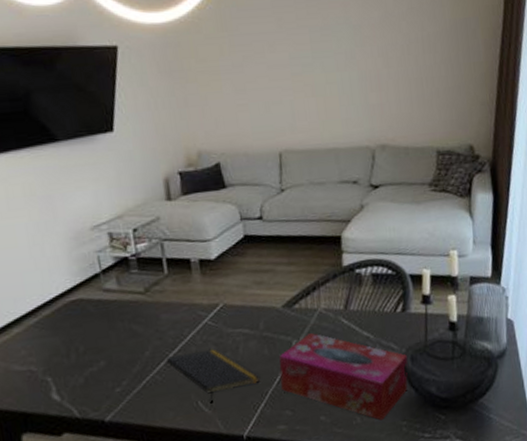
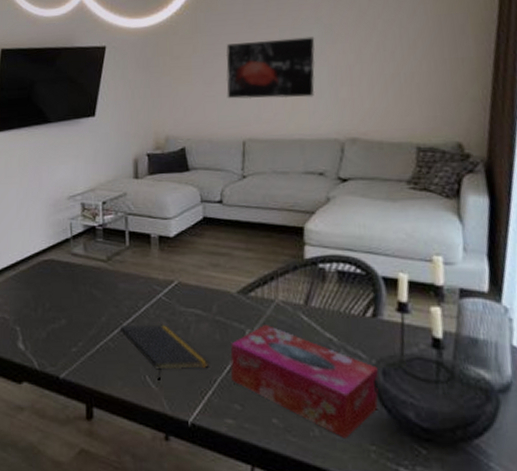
wall art: none [256,38,347,108] -> present [225,36,316,99]

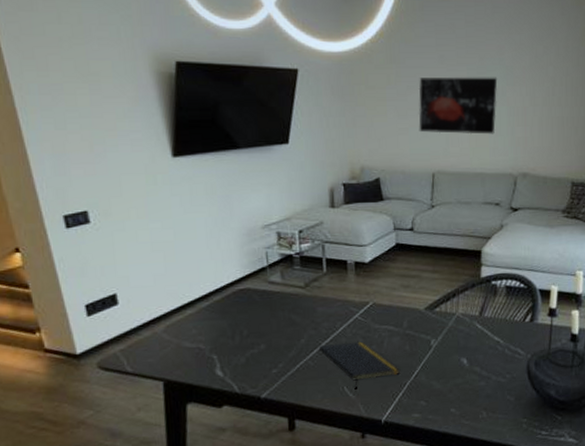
tissue box: present [230,325,379,438] -> none [418,334,532,416]

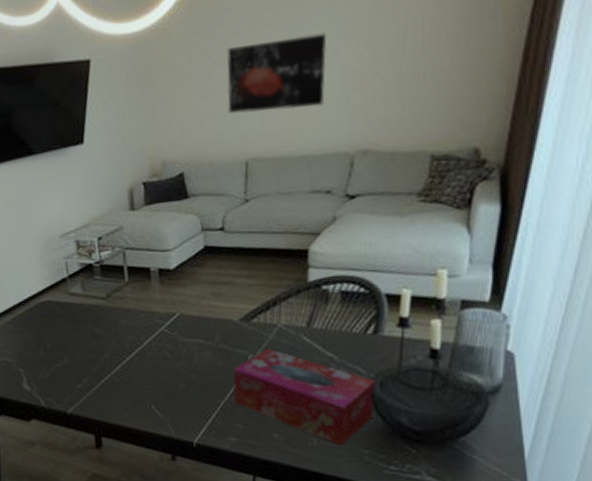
notepad: present [318,341,401,389] -> none [123,356,214,408]
tissue box: none [418,334,532,416] -> present [233,349,376,445]

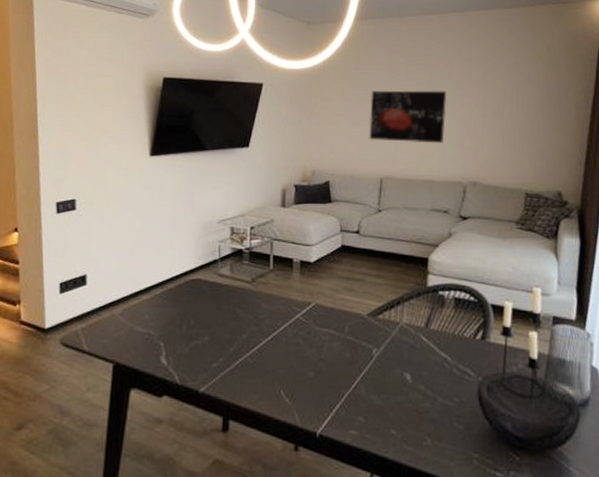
tissue box: present [233,349,376,445] -> none [358,345,484,447]

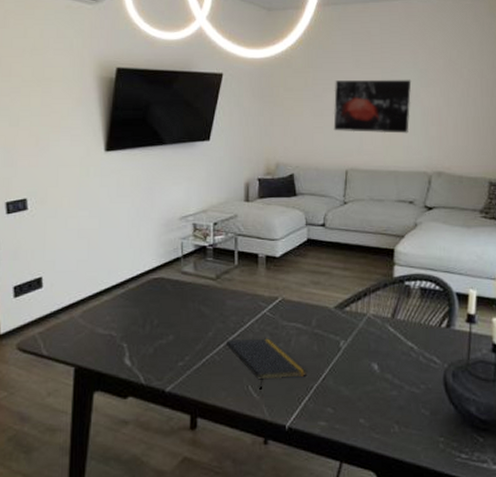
notepad: none [259,342,340,395] -> present [225,338,308,389]

